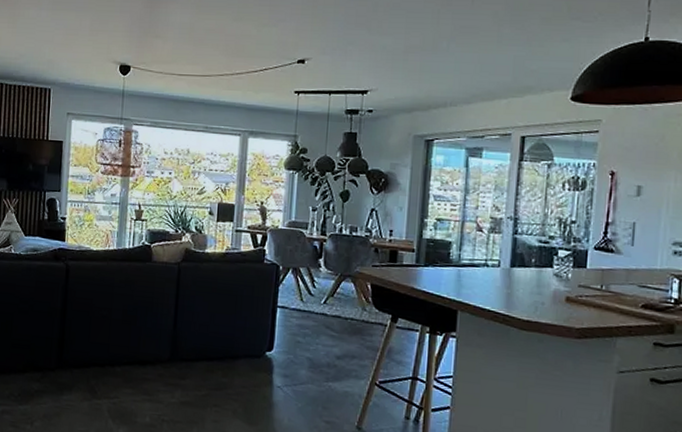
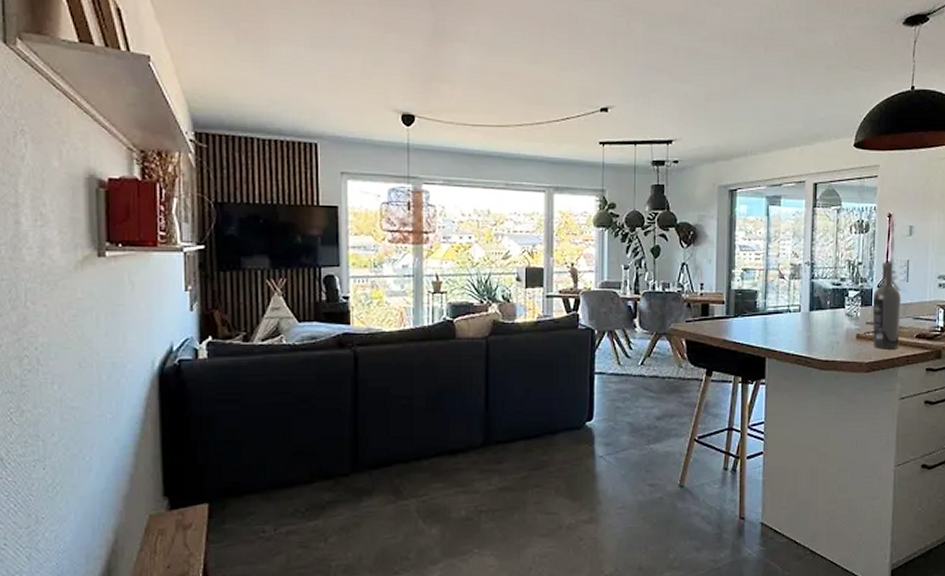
wine bottle: none [586,223,625,318] -> present [872,262,902,349]

